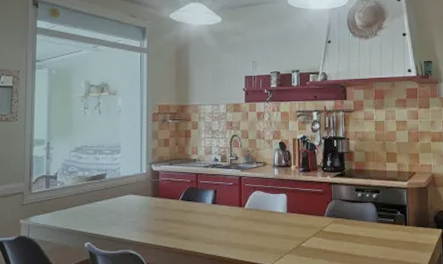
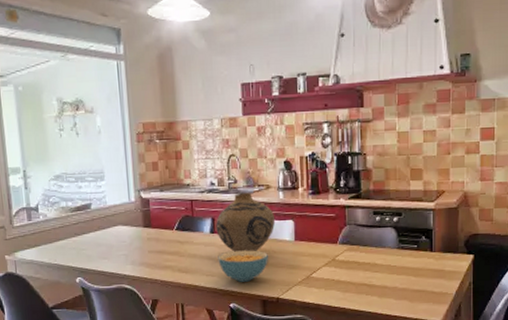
vase: none [217,168,271,222] -> present [216,192,276,252]
cereal bowl: none [218,220,263,250] -> present [218,250,268,282]

